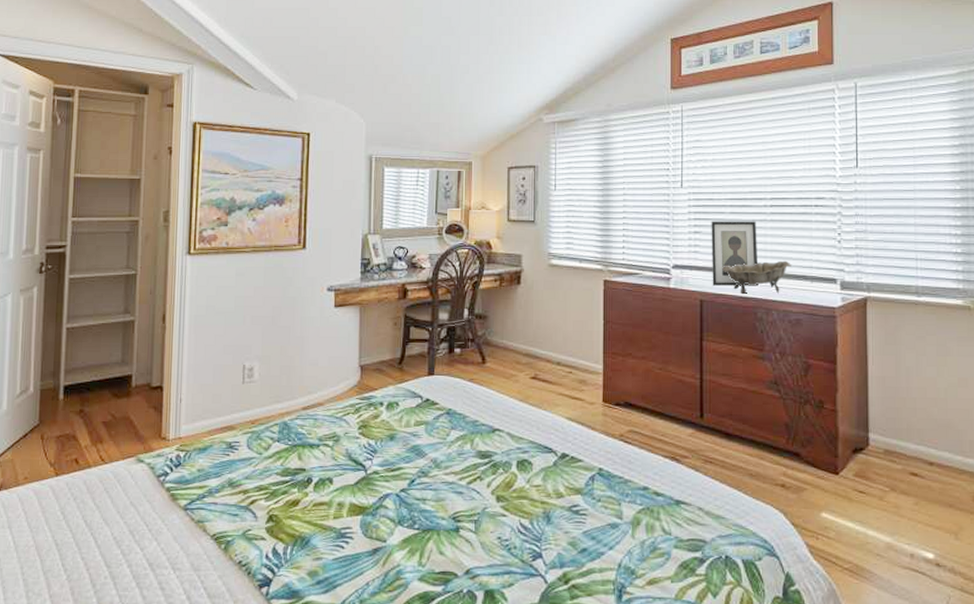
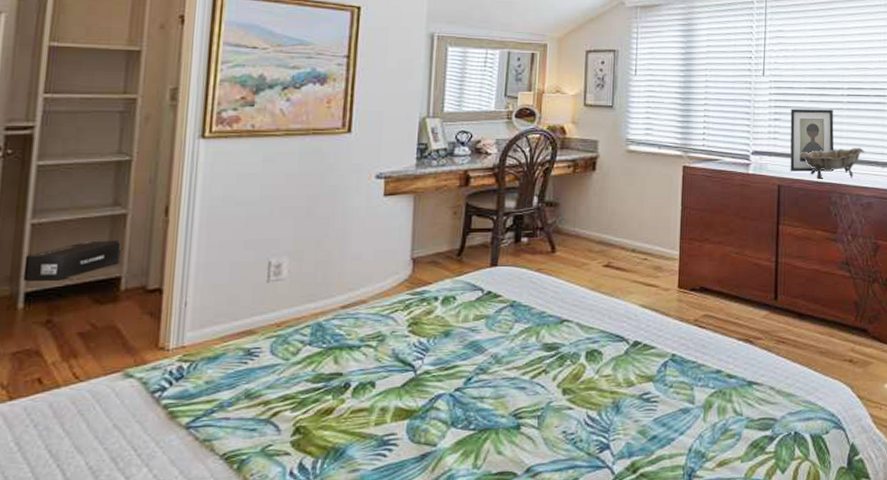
box: none [62,344,131,377] -> present [23,241,121,281]

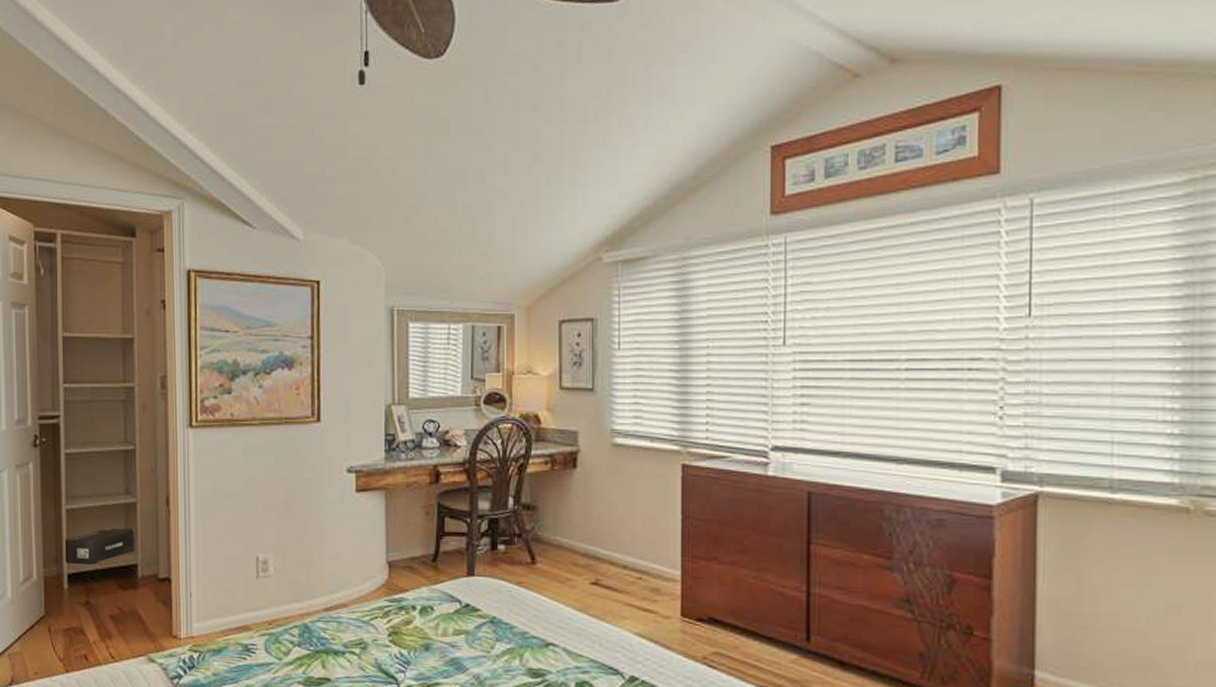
picture frame: present [790,108,835,172] -> none [823,389,887,476]
decorative bowl: present [799,147,865,180] -> none [836,442,933,486]

